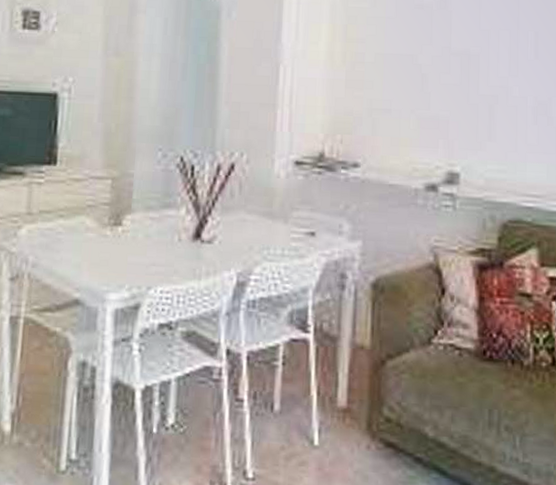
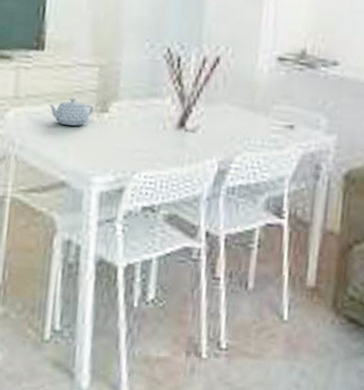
teapot: none [60,212,107,241] -> present [47,98,94,126]

